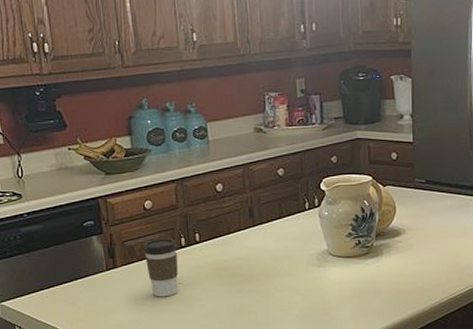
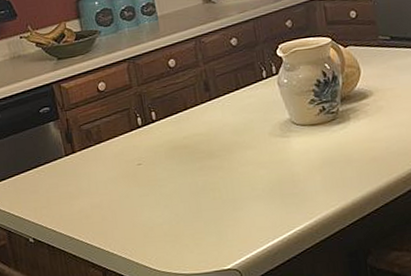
coffee cup: present [143,238,179,297] -> none [100,118,139,180]

